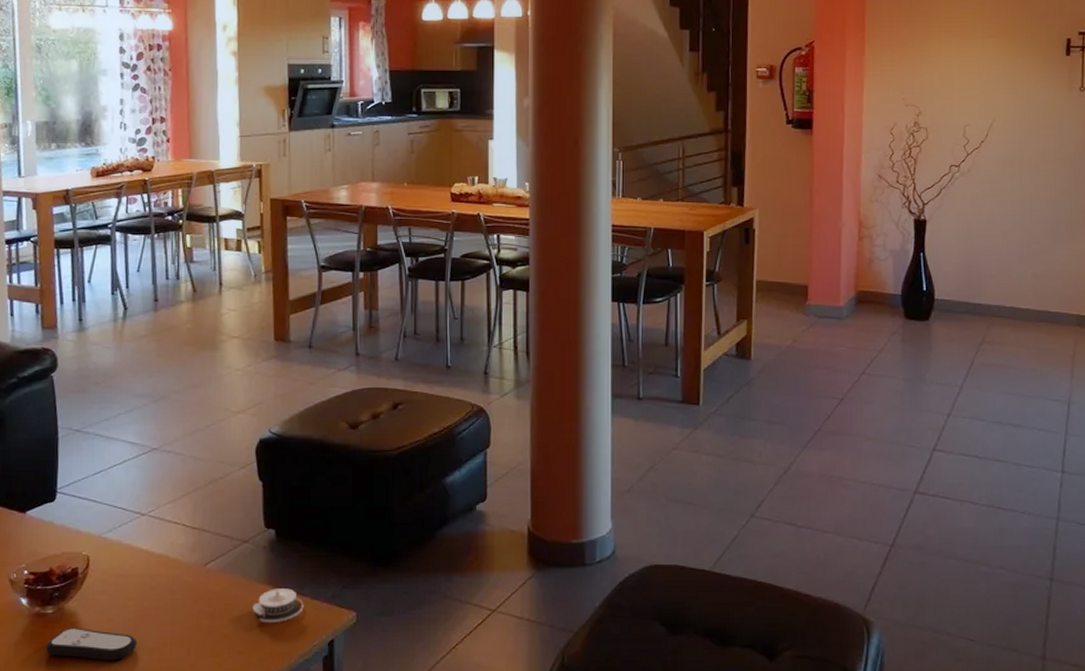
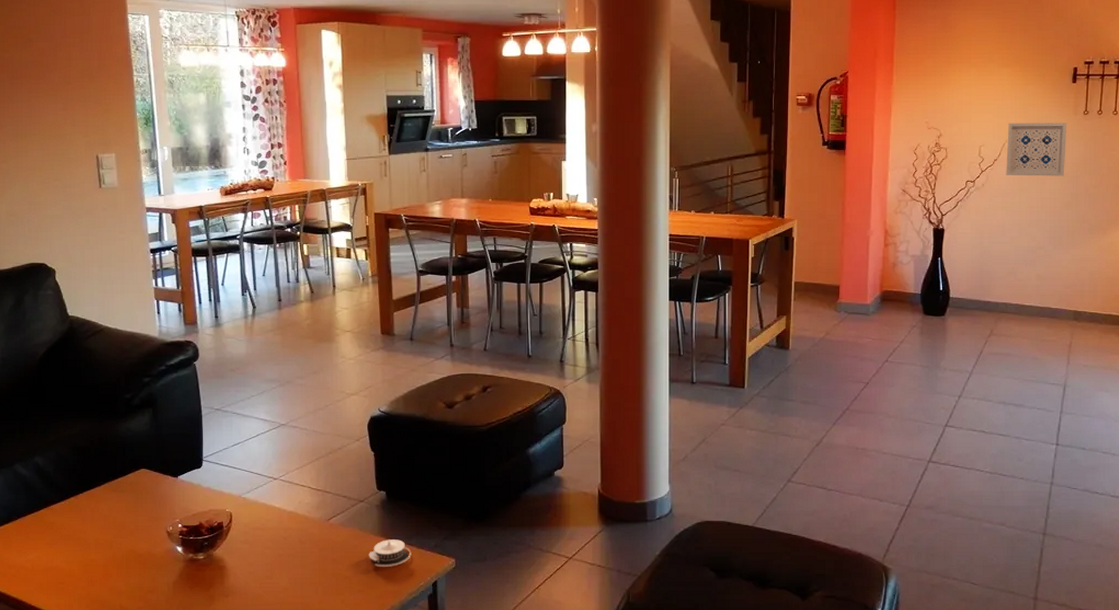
remote control: present [46,627,138,661] -> none [199,570,275,597]
wall art: none [994,100,1062,161] -> present [1006,123,1067,176]

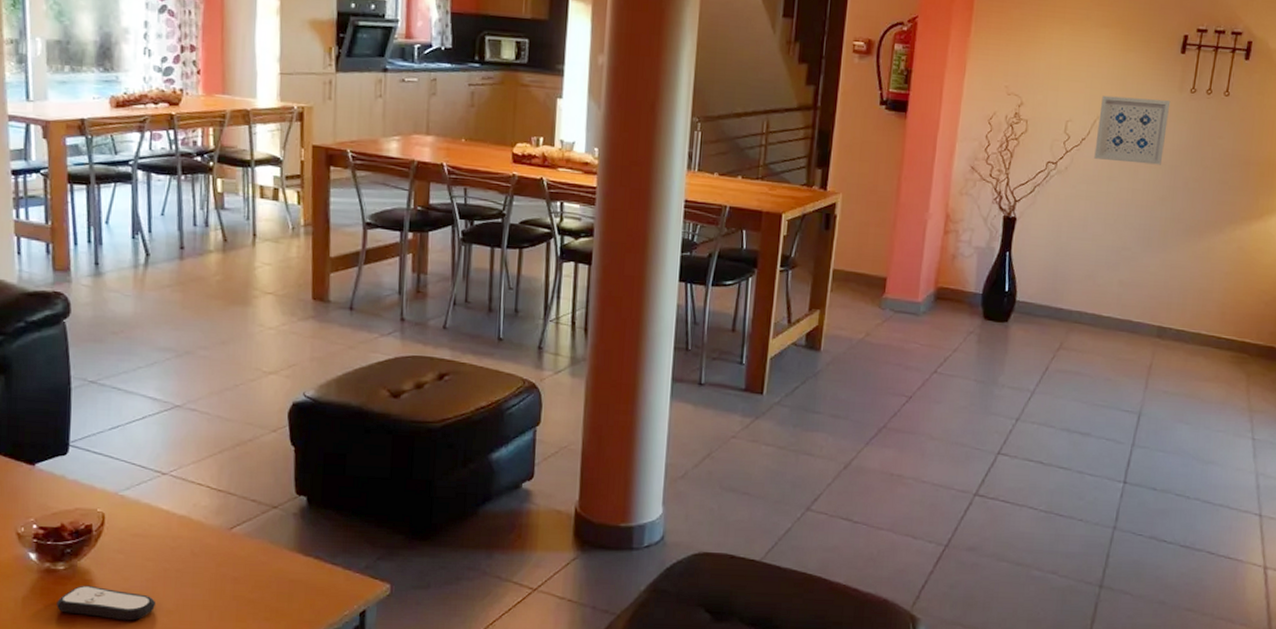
remote control: none [199,570,275,597] -> present [57,585,156,621]
architectural model: present [369,539,411,568] -> none [280,556,335,591]

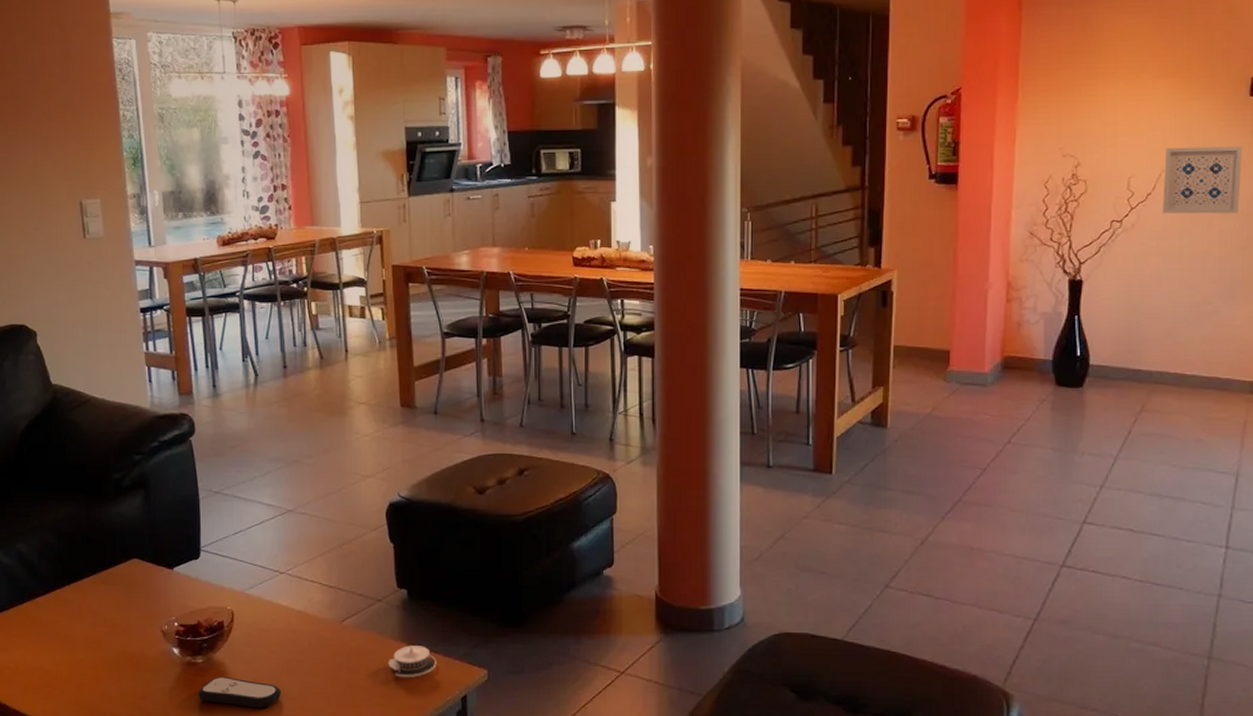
architectural model: none [280,556,335,591] -> present [388,645,437,678]

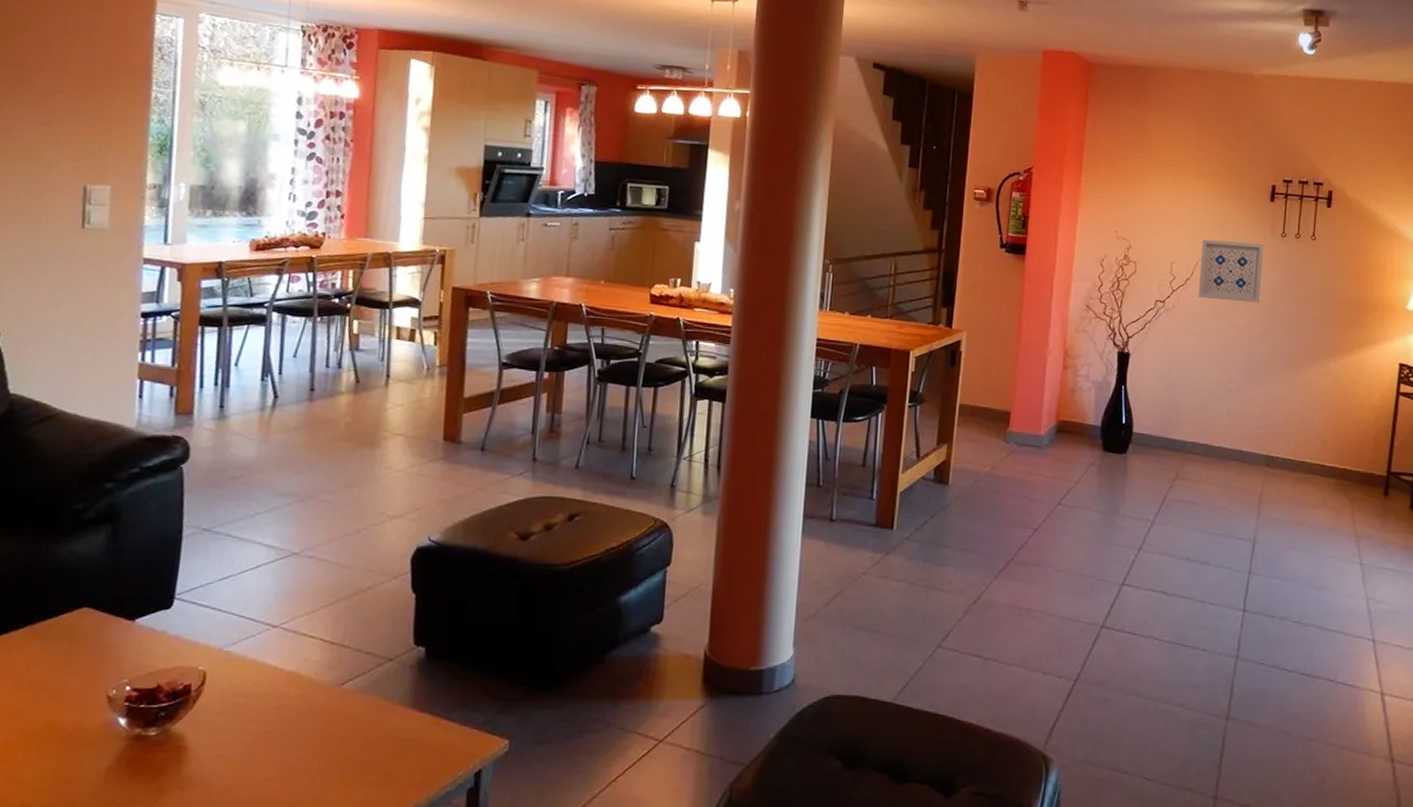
remote control: present [198,676,282,708] -> none [143,752,255,791]
architectural model: present [388,645,437,678] -> none [392,712,451,751]

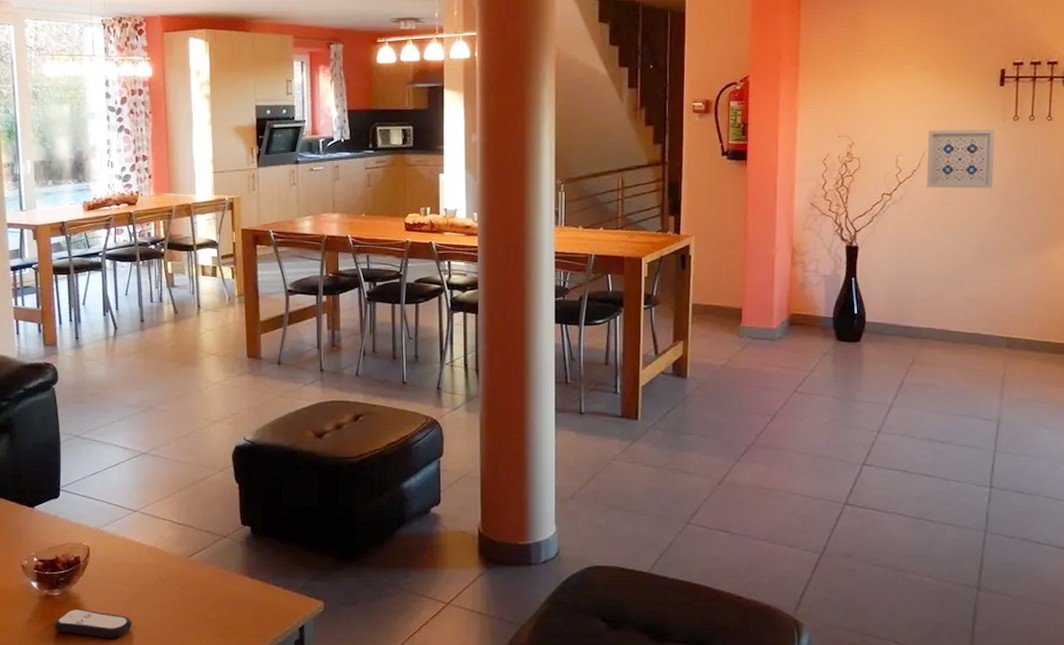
remote control: none [143,752,255,791] -> present [54,608,133,639]

